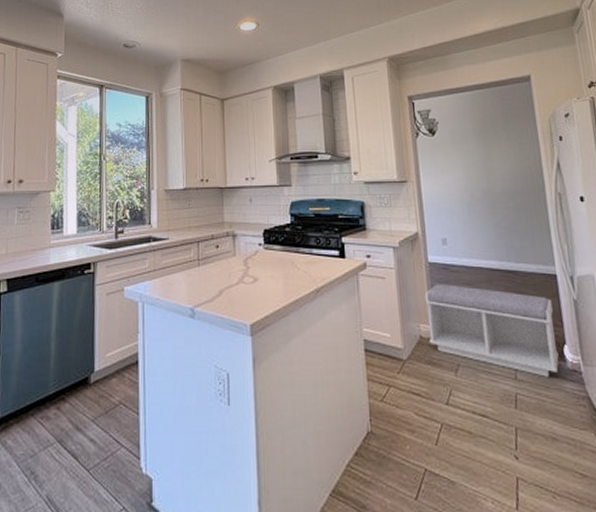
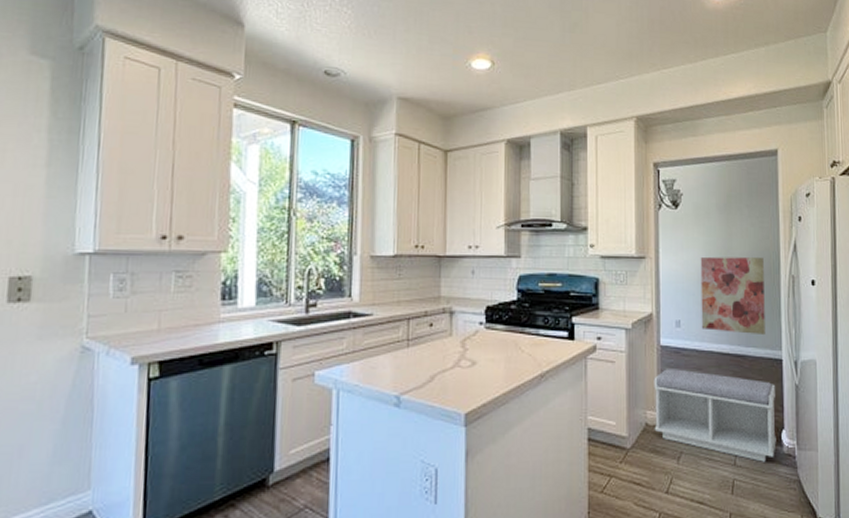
wall art: none [461,176,536,252] -> present [700,256,765,336]

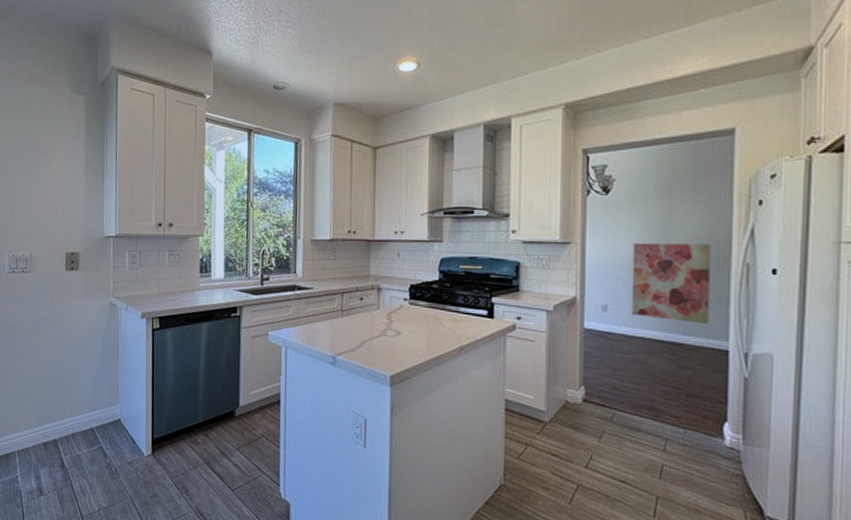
bench: present [654,369,776,462] -> none [574,351,718,452]

